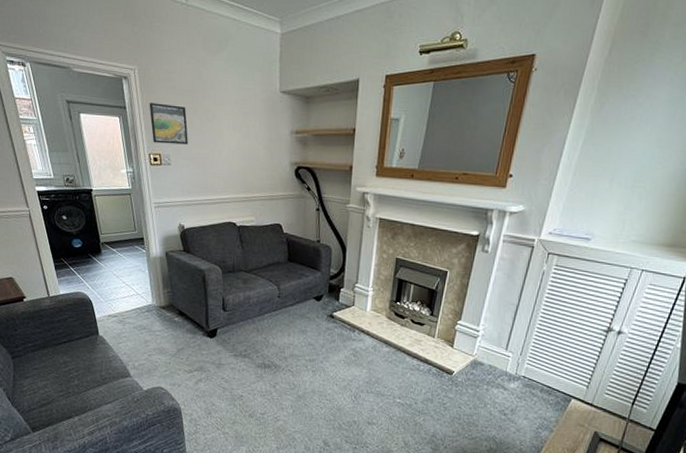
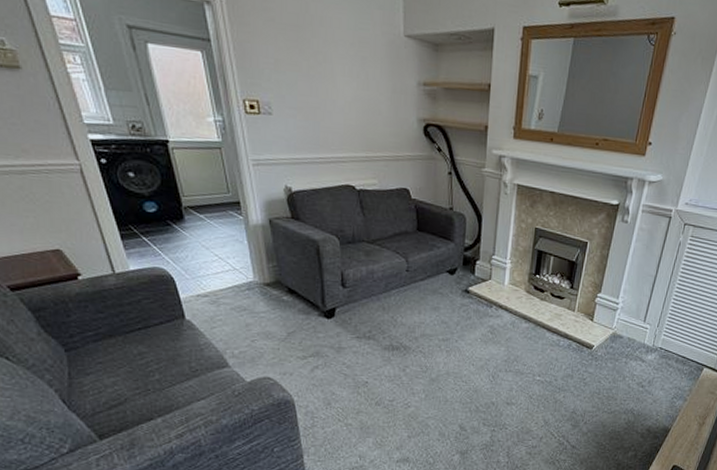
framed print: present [149,103,188,145] -> none [241,36,293,91]

